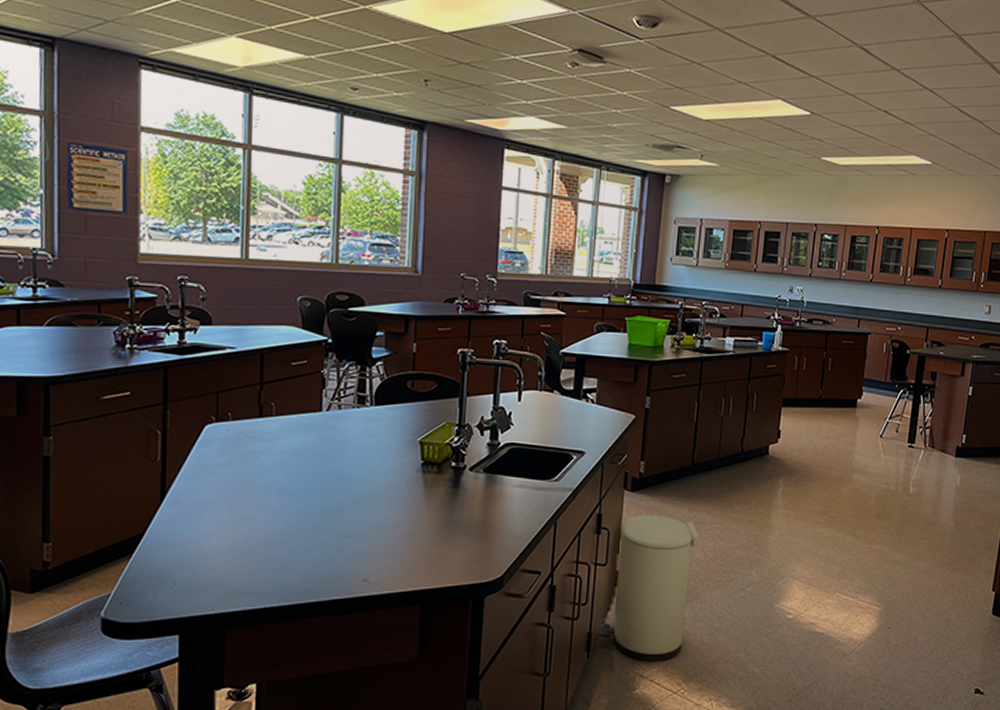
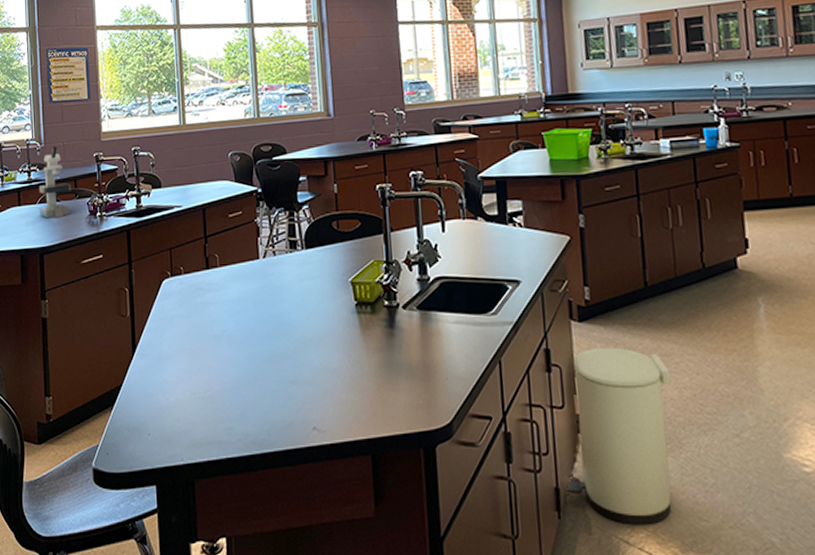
microscope: none [46,261,93,345] -> present [39,146,71,219]

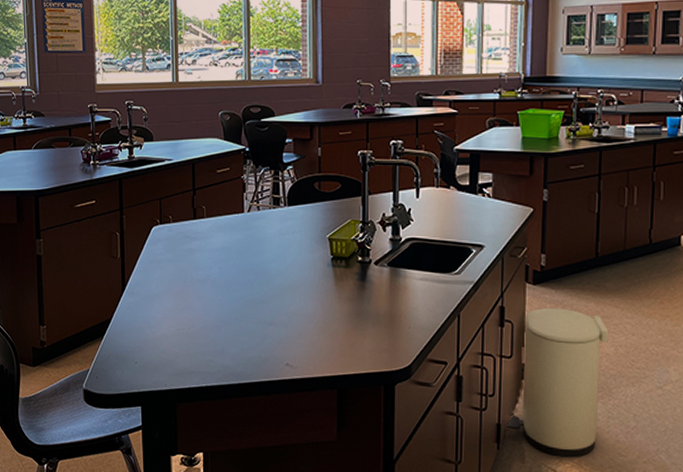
microscope: present [39,146,71,219] -> none [34,95,66,164]

